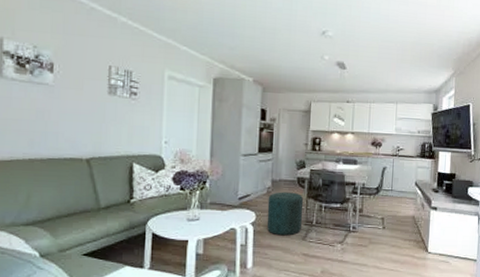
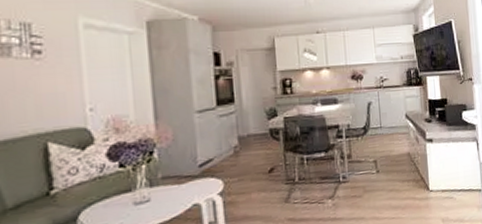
ottoman: present [266,192,304,236] -> none [236,147,283,203]

